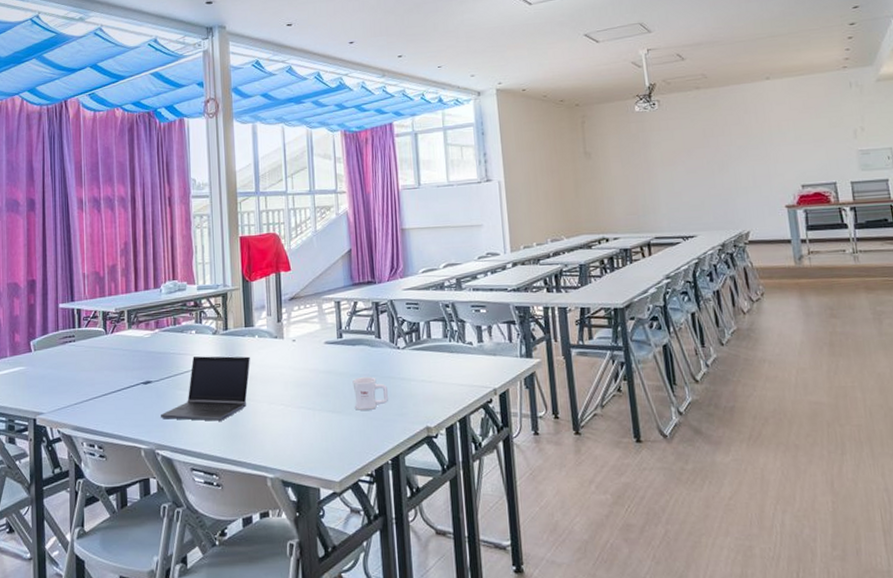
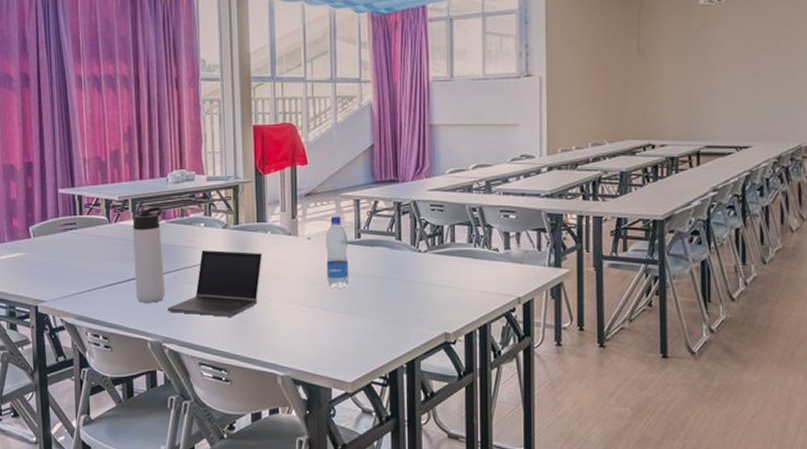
thermos bottle: none [128,316,158,411] -> present [132,207,165,303]
bottle: none [309,318,333,388] -> present [326,216,349,289]
mug: present [352,377,389,411] -> none [369,280,407,314]

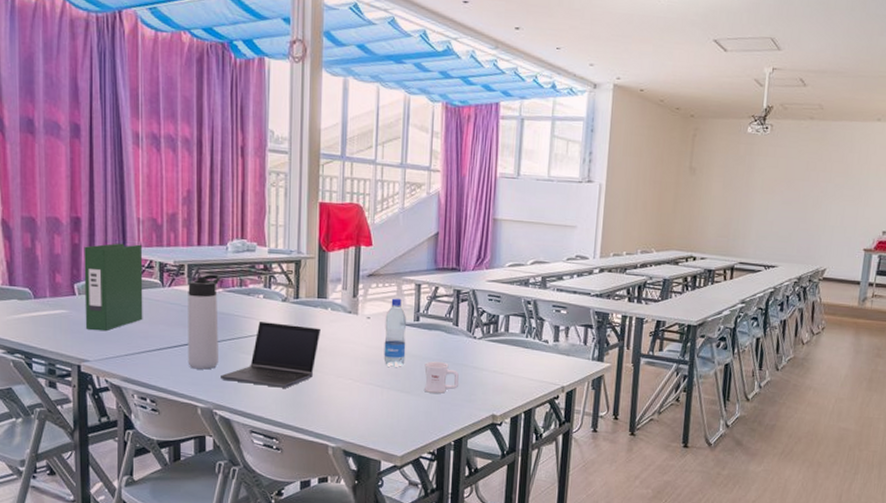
binder: none [36,183,93,270] -> present [84,243,143,330]
mug: none [369,280,407,314] -> present [424,361,459,394]

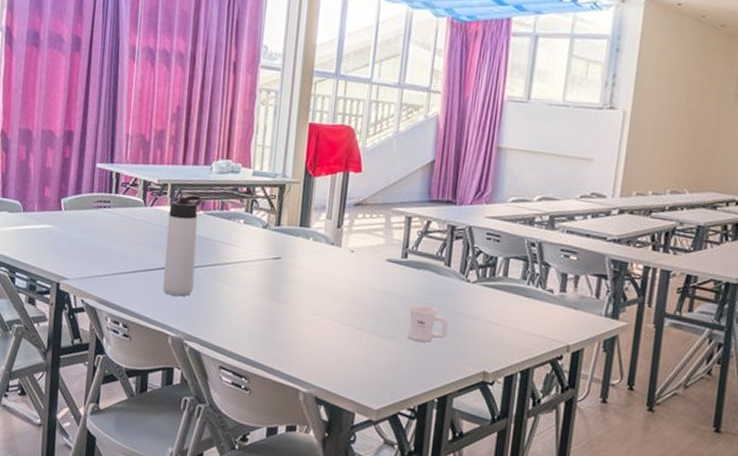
binder: present [84,243,143,330] -> none [68,158,129,249]
laptop computer: present [221,322,321,388] -> none [194,248,301,323]
bottle: present [383,298,407,368] -> none [365,231,394,310]

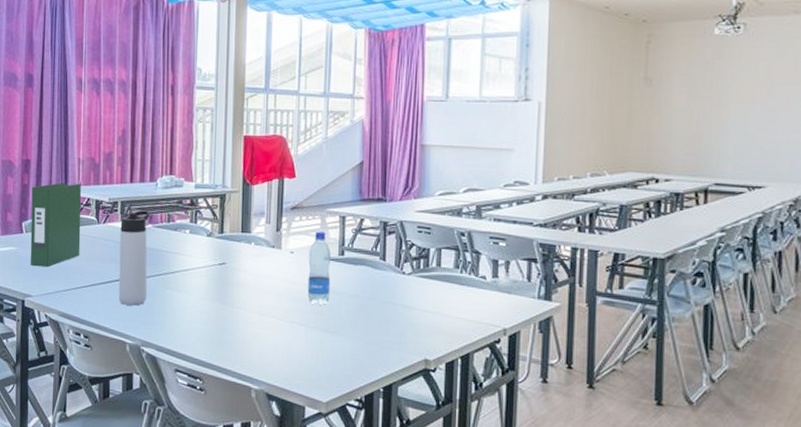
binder: none [68,158,129,249] -> present [30,182,82,266]
bottle: none [365,231,394,310] -> present [307,231,332,306]
mug: present [408,304,448,342] -> none [350,299,388,335]

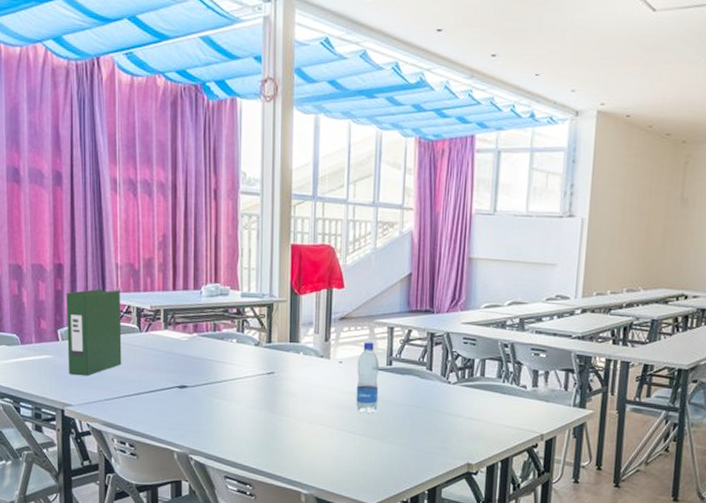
thermos bottle: present [118,210,150,306] -> none [164,319,195,415]

